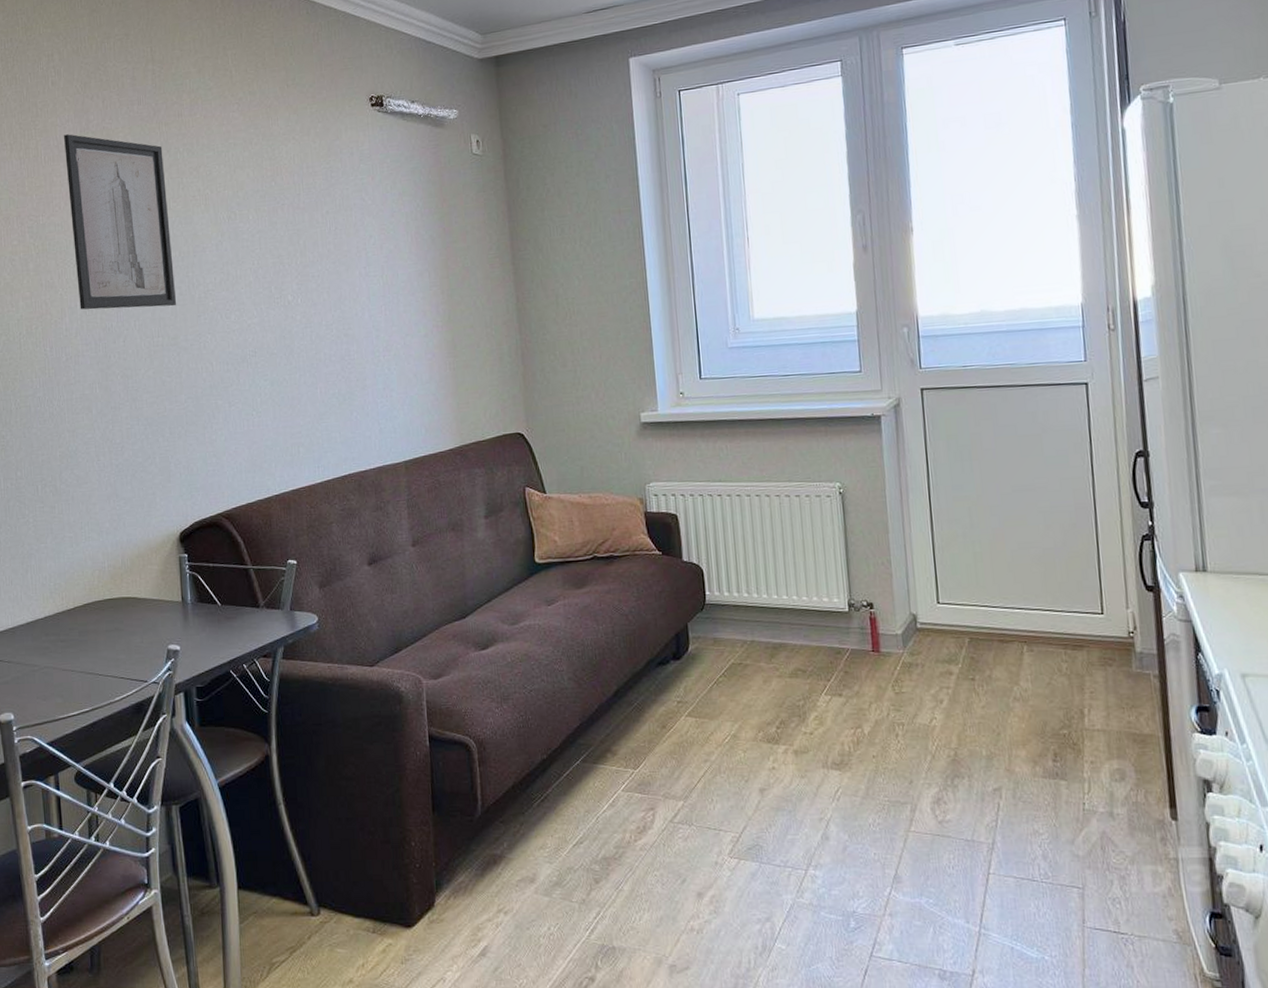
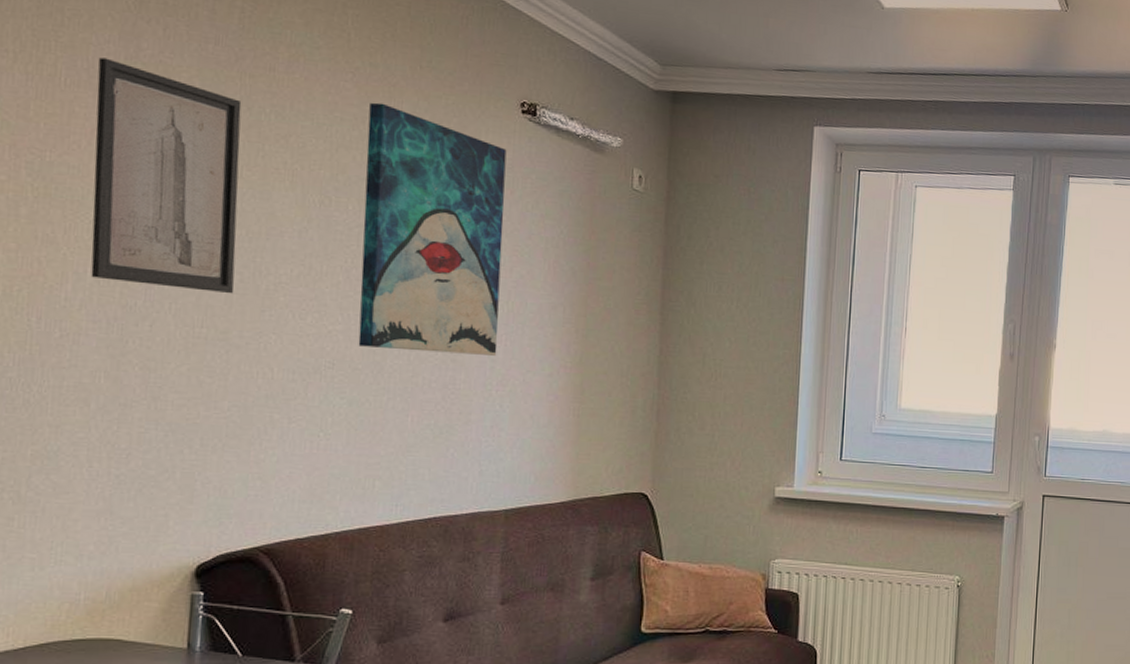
wall art: none [254,123,380,334] -> present [358,102,507,356]

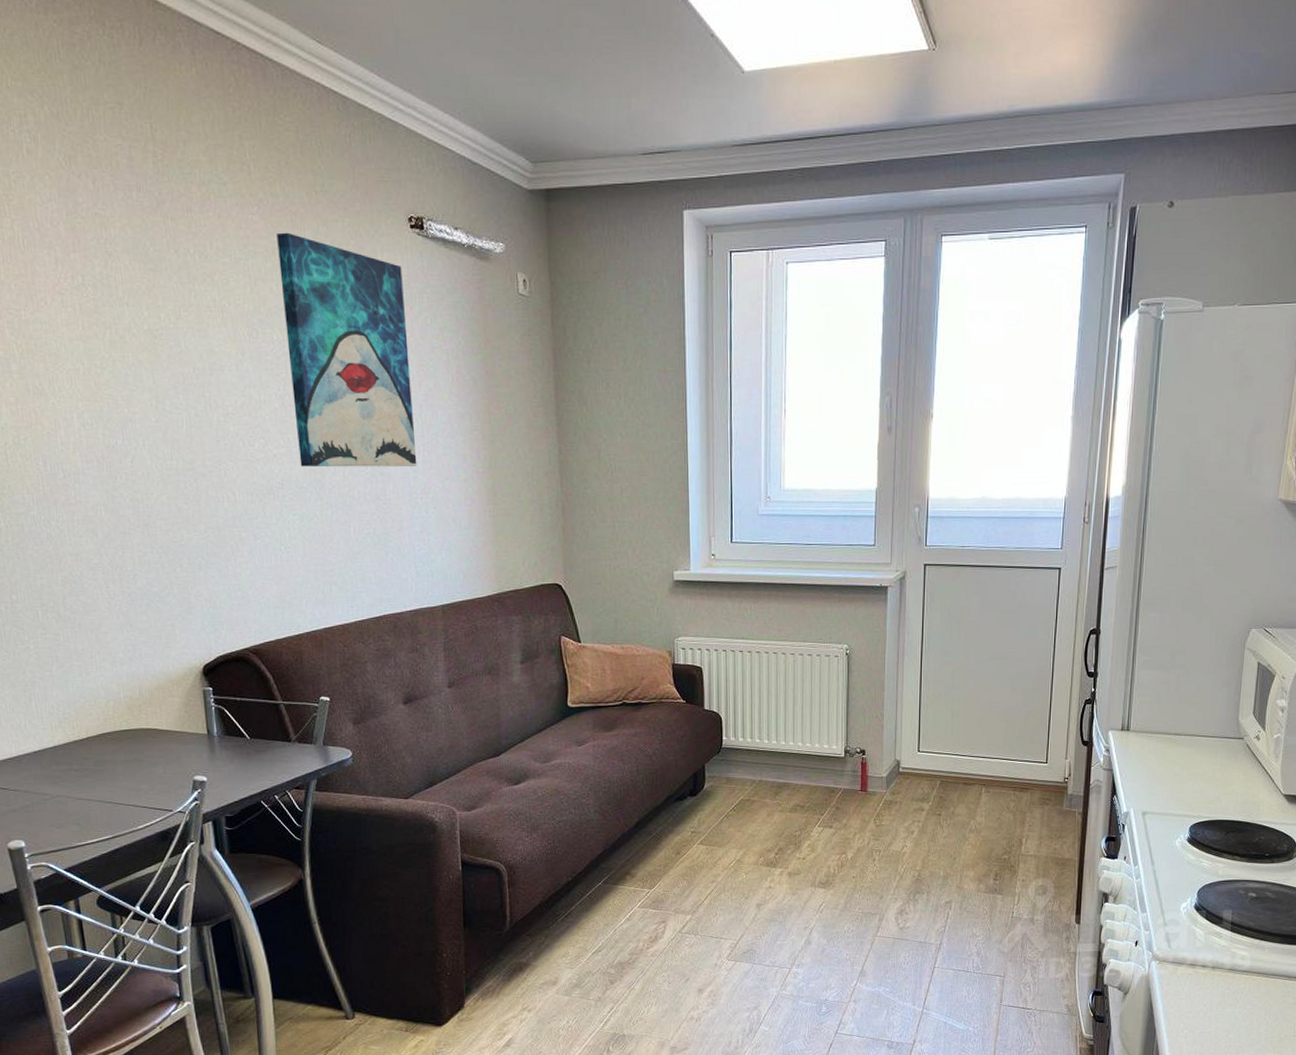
wall art: present [91,57,242,294] -> none [46,216,192,428]

